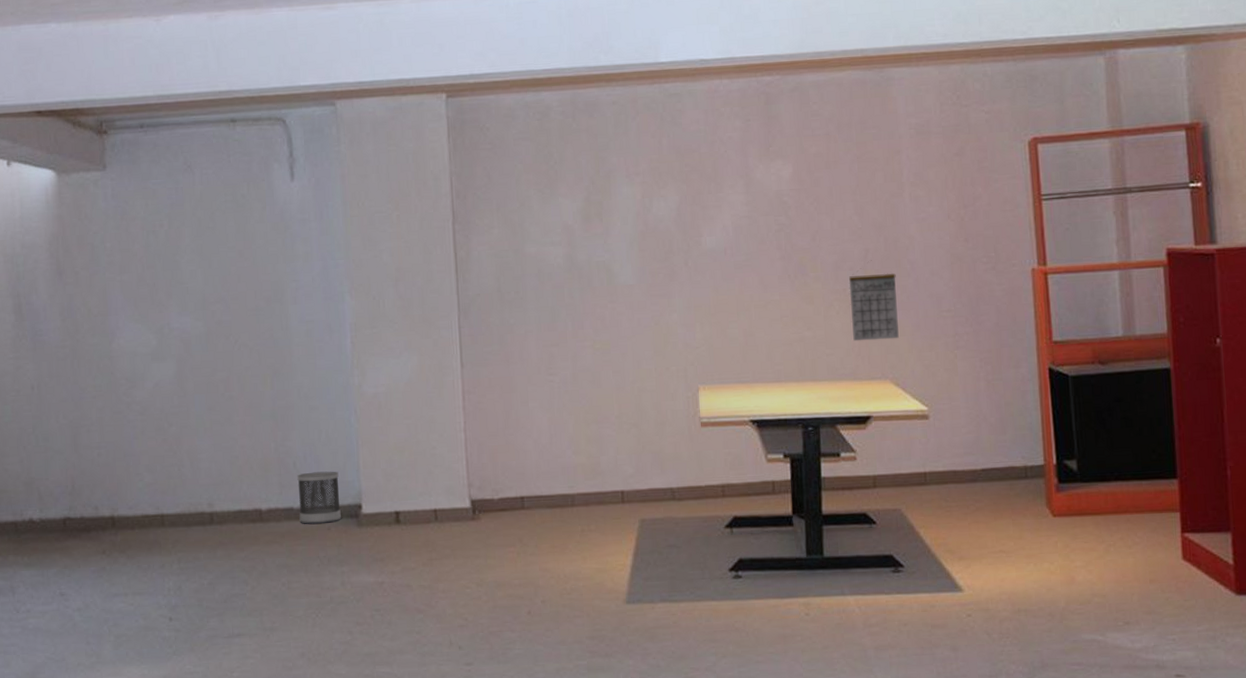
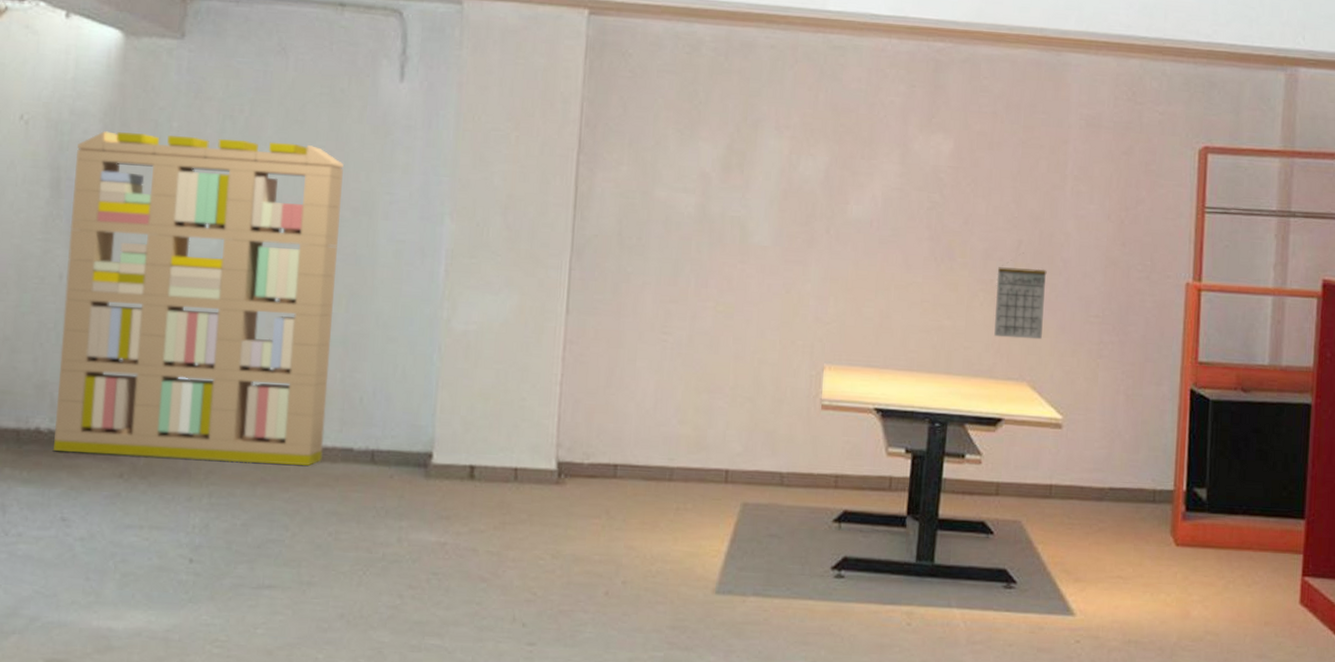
bookcase: none [31,247,268,537] -> present [54,131,344,466]
wastebasket: present [297,471,341,524] -> none [358,410,411,470]

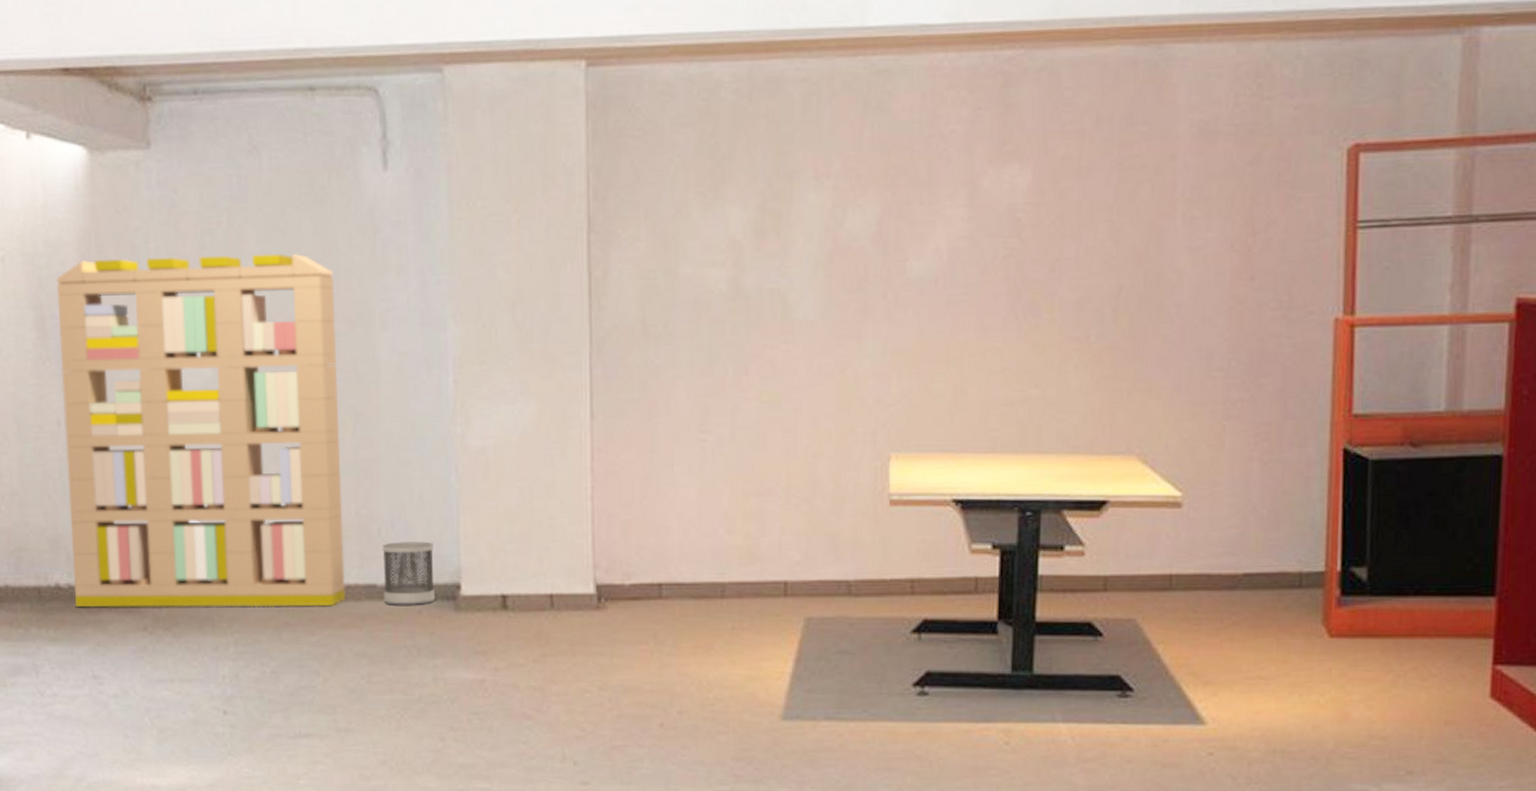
wastebasket: none [358,410,411,470] -> present [382,541,435,605]
calendar: present [994,252,1047,340] -> none [1092,299,1156,405]

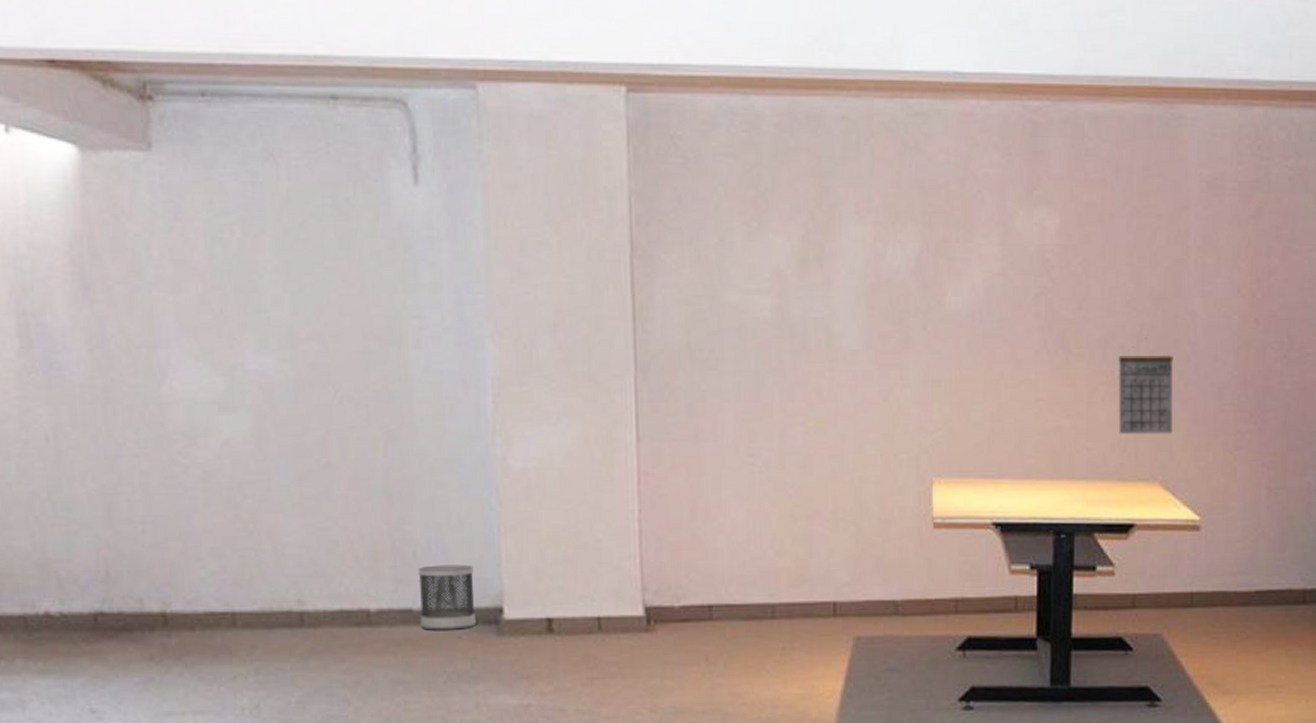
bookcase: present [57,253,346,608] -> none [43,265,379,637]
calendar: none [1092,299,1156,405] -> present [1118,338,1173,435]

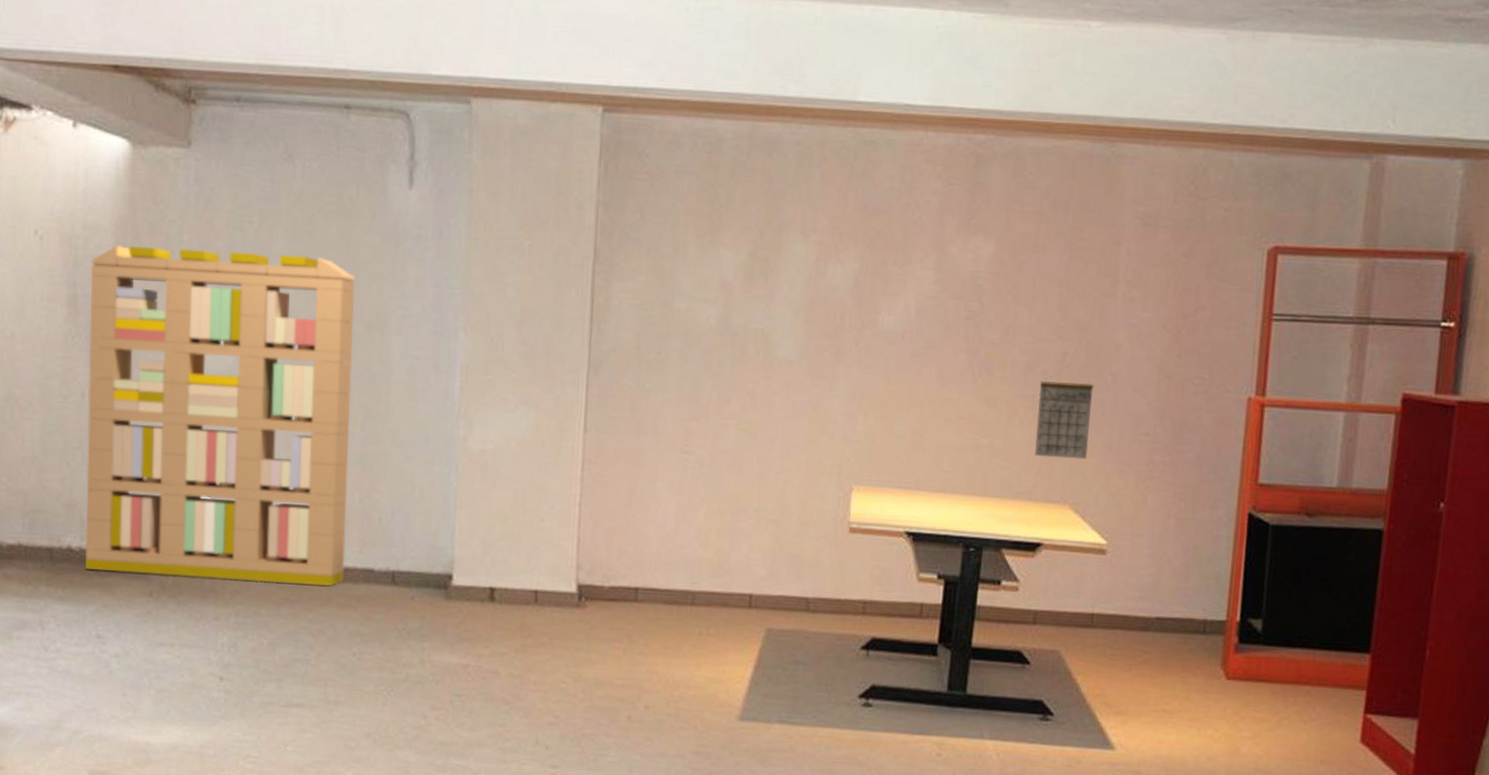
bookcase: none [43,265,379,637] -> present [85,245,355,586]
wastebasket: present [418,565,476,630] -> none [380,531,430,591]

